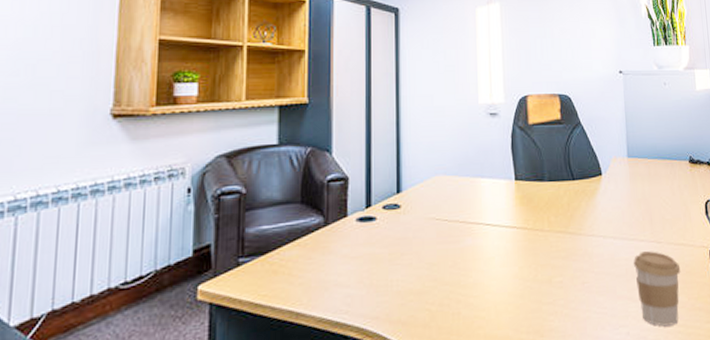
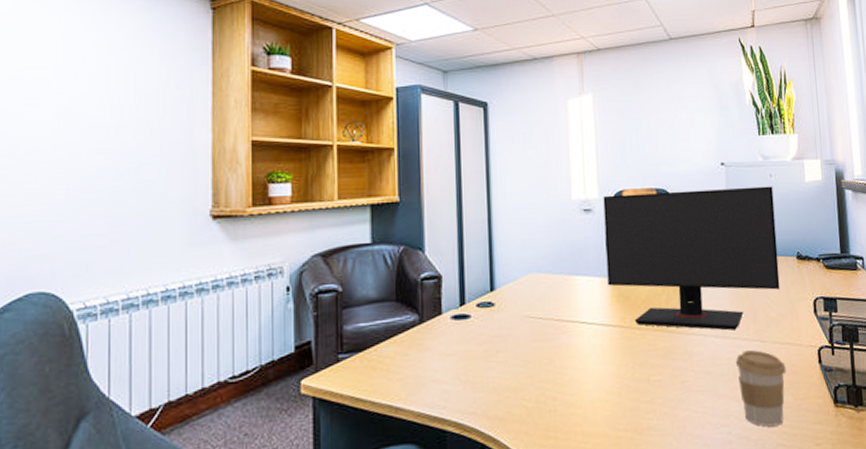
computer monitor: none [509,94,675,232] -> present [603,186,780,331]

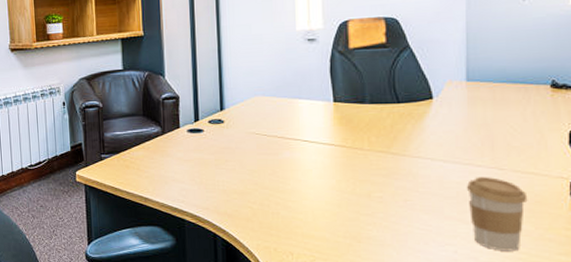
computer monitor: present [603,186,780,331] -> none [328,10,527,156]

